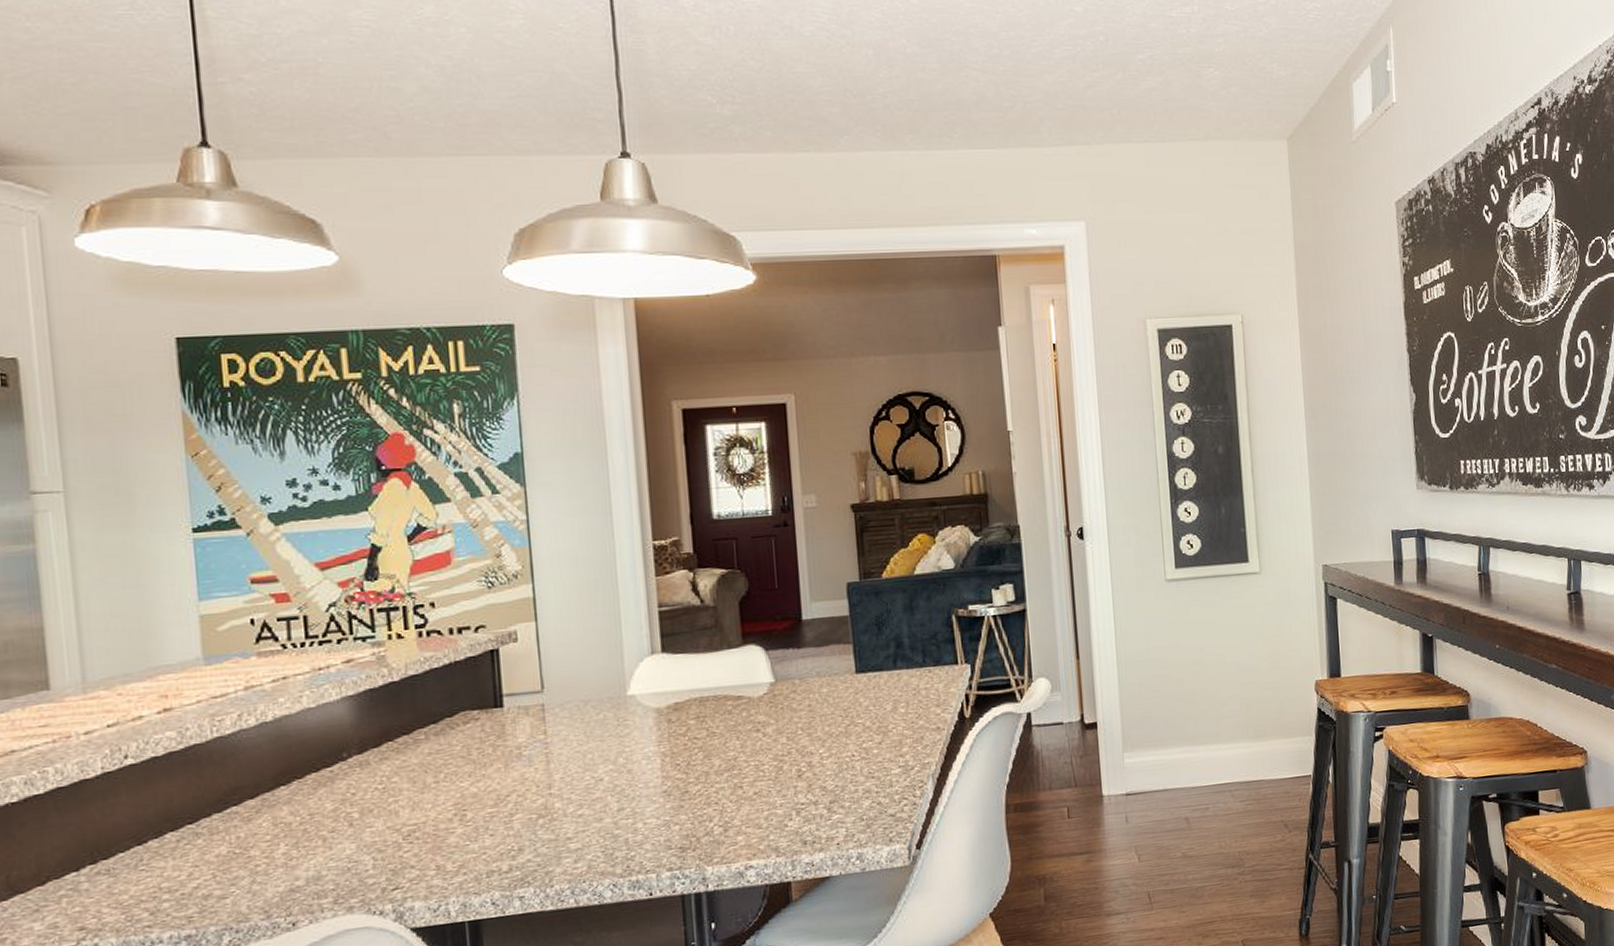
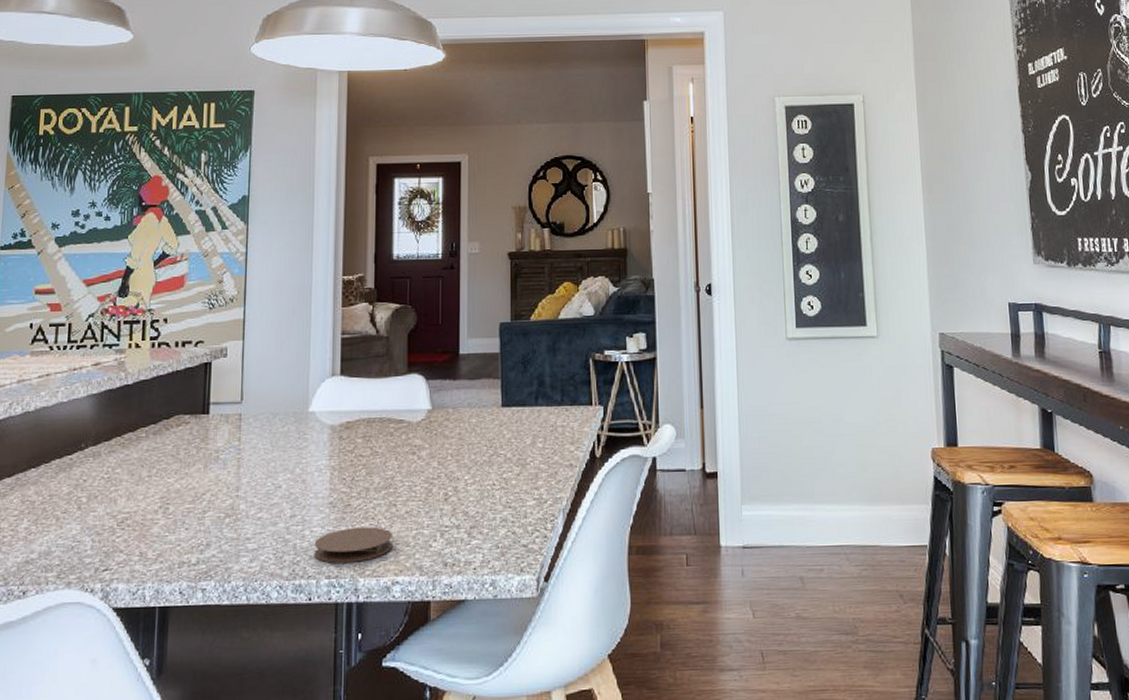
coaster: none [649,811,742,855] -> present [314,526,392,563]

